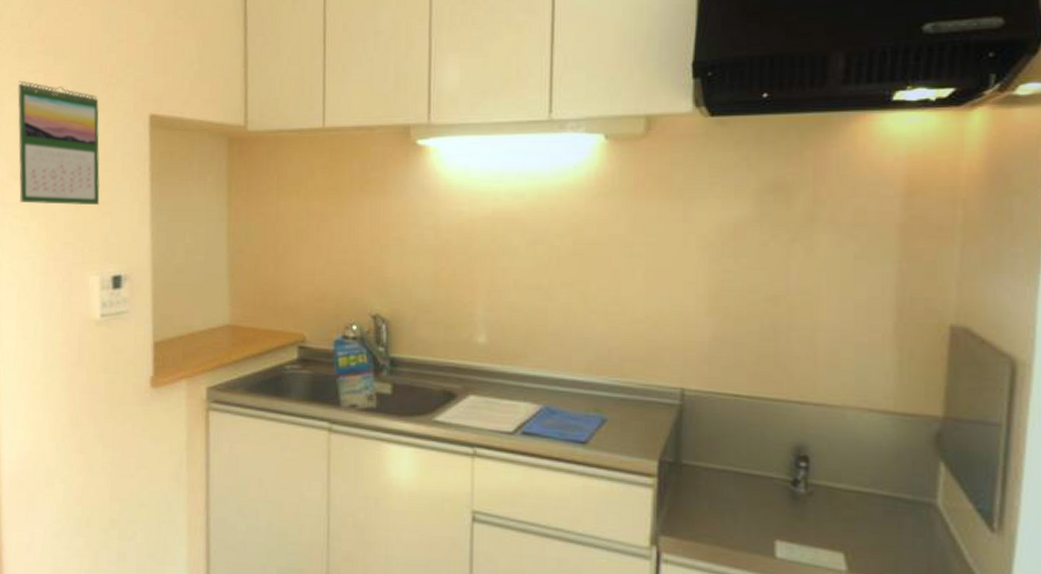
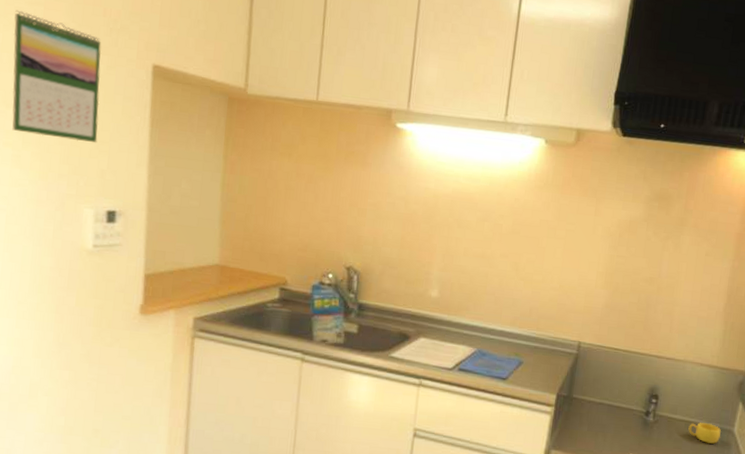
cup: none [862,493,915,525] -> present [688,422,721,444]

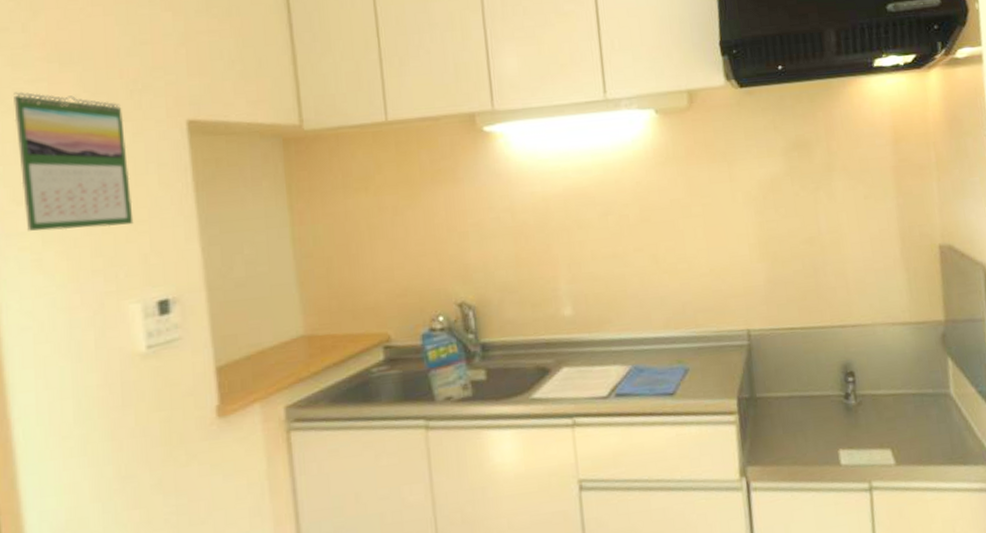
cup: present [688,422,721,444] -> none [898,391,937,416]

